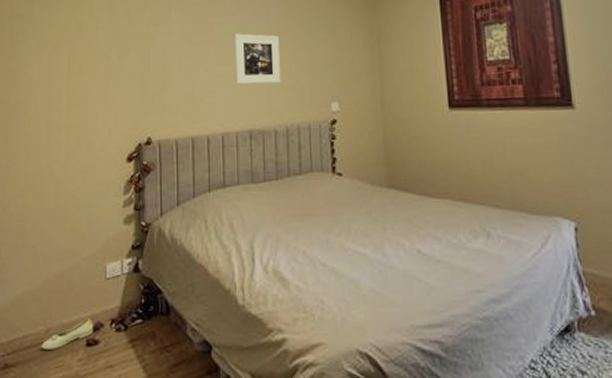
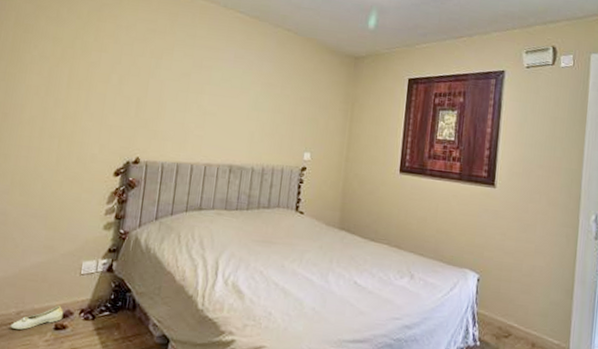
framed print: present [234,33,281,85] -> none [224,79,268,129]

